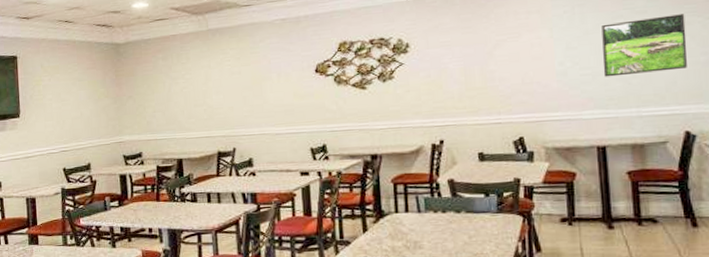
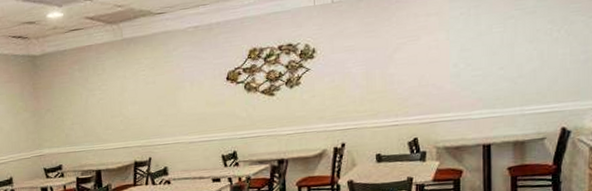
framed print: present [601,14,688,77] -> none [493,13,570,78]

